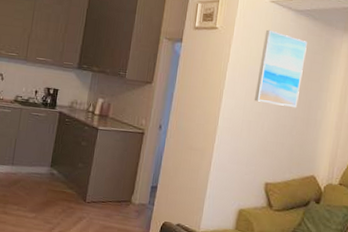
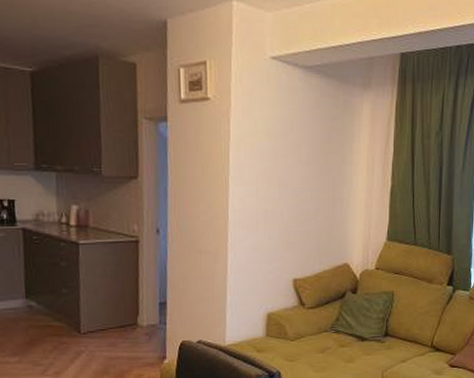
wall art: present [255,29,307,107] -> none [268,94,322,187]

